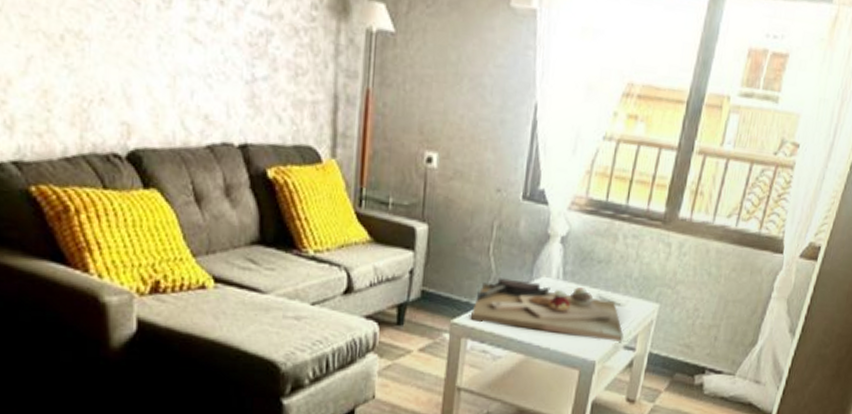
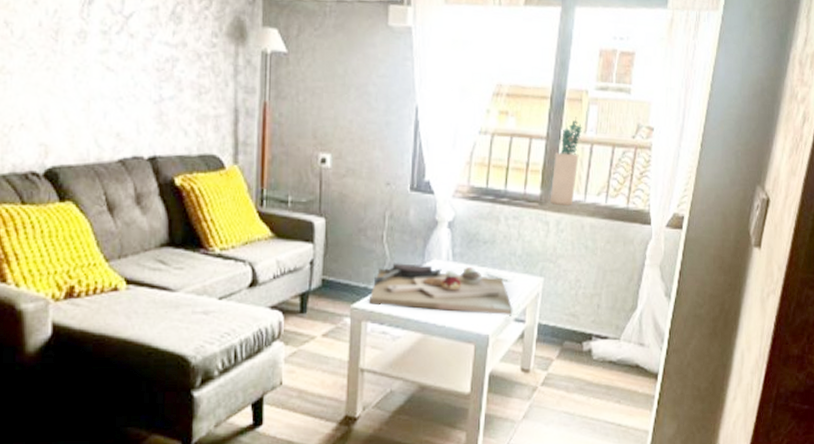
vase: none [674,126,719,228] -> present [549,117,582,207]

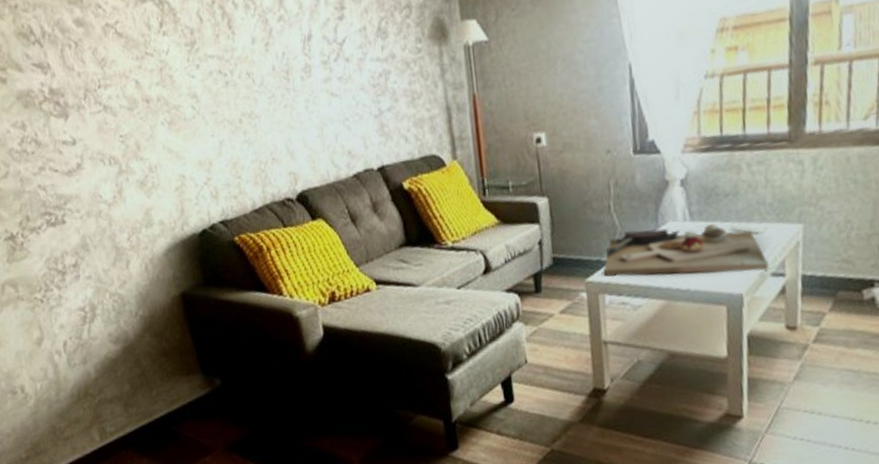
vase: present [549,117,582,207] -> none [801,33,835,141]

